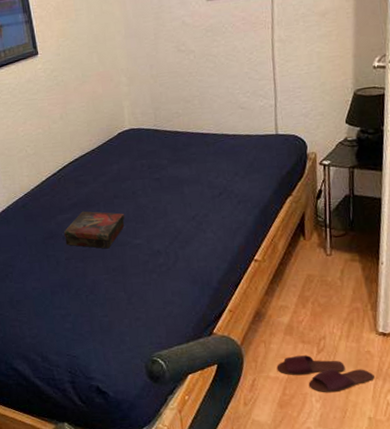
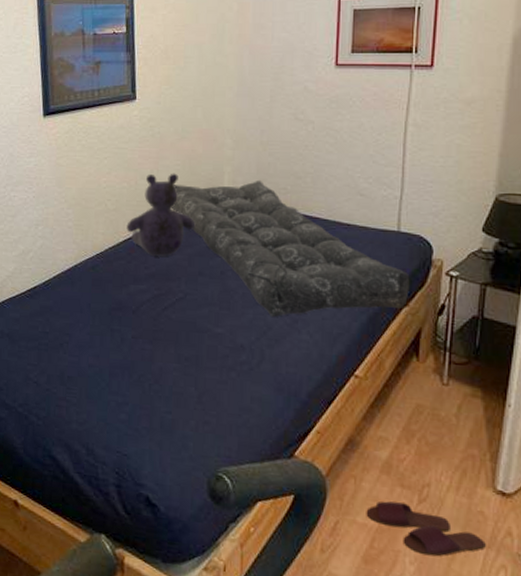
stuffed animal: none [46,114,106,188] -> present [126,173,196,256]
book: present [64,211,125,249] -> none [135,284,209,333]
seat cushion: none [82,108,291,223] -> present [171,180,410,317]

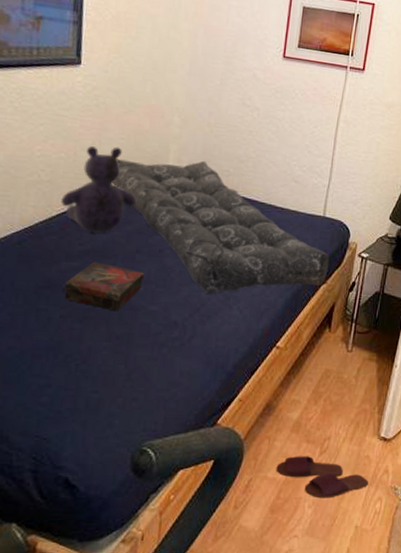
book: none [135,284,209,333] -> present [64,261,145,311]

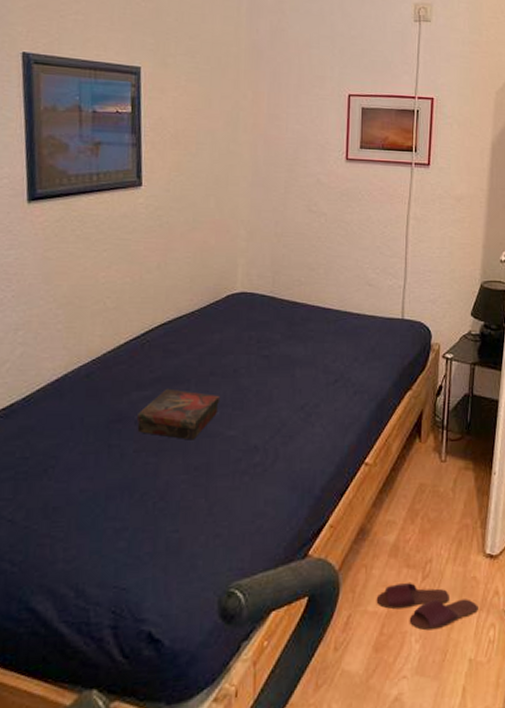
stuffed animal: present [61,146,137,233] -> none [128,266,207,357]
seat cushion: present [111,159,330,294] -> none [180,272,413,412]

